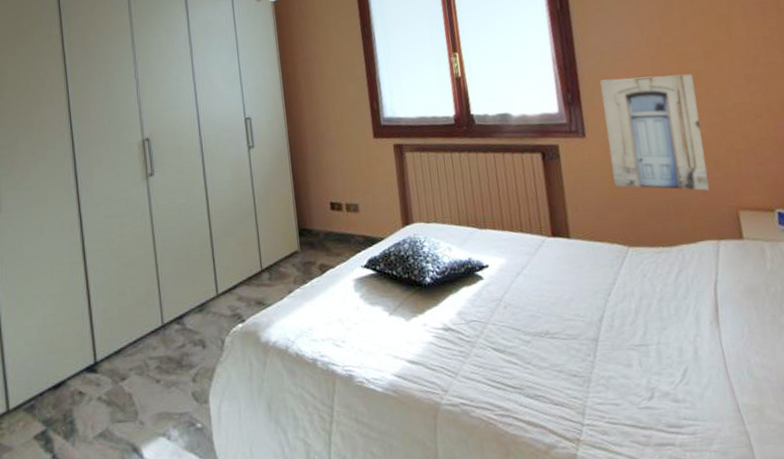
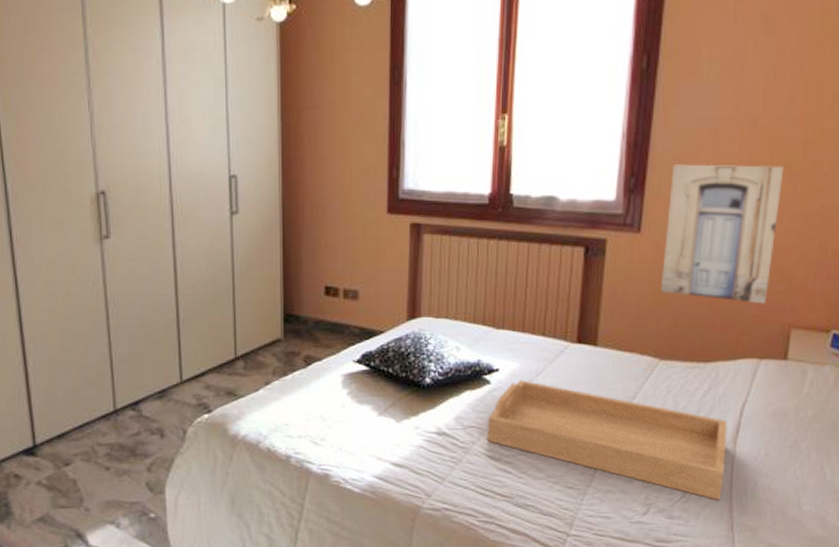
serving tray: none [486,274,720,381] -> present [487,380,728,501]

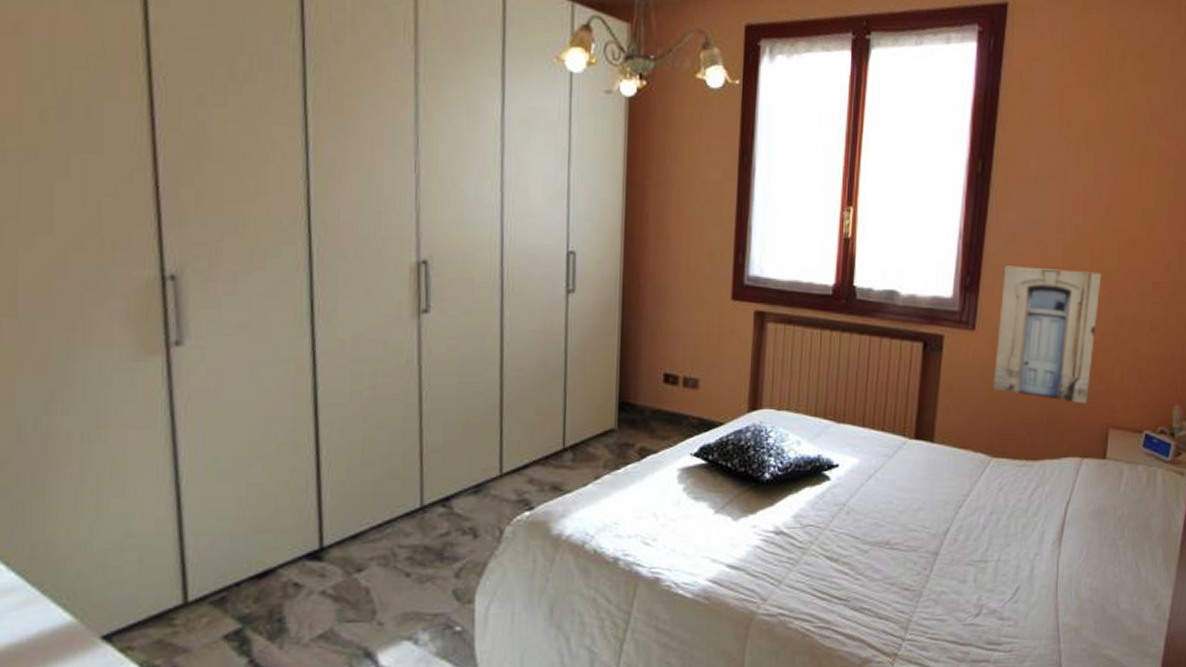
serving tray: present [487,380,728,501] -> none [825,476,1054,601]

